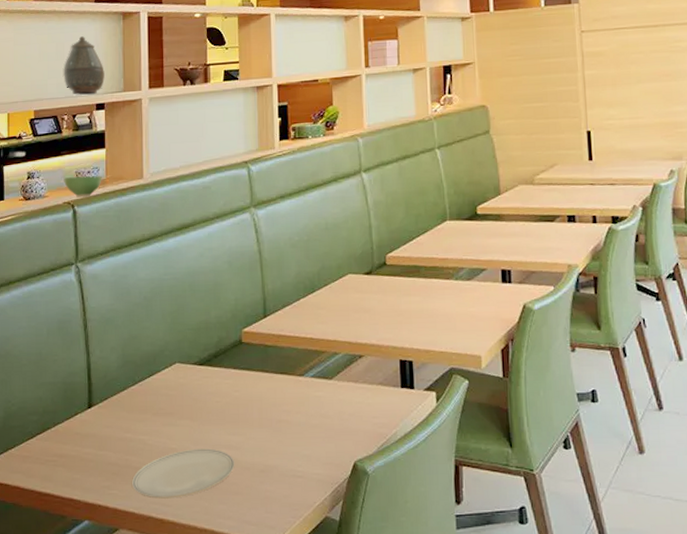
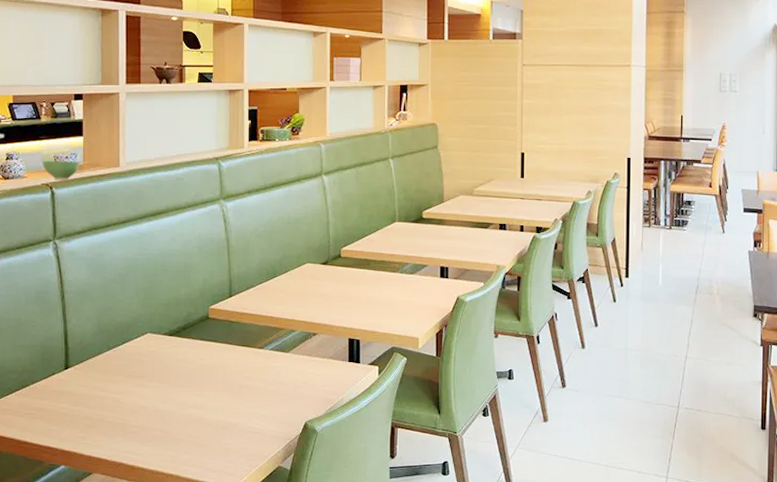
decorative jar: present [65,36,105,96] -> none [43,29,83,86]
plate: present [132,448,235,499] -> none [106,407,199,449]

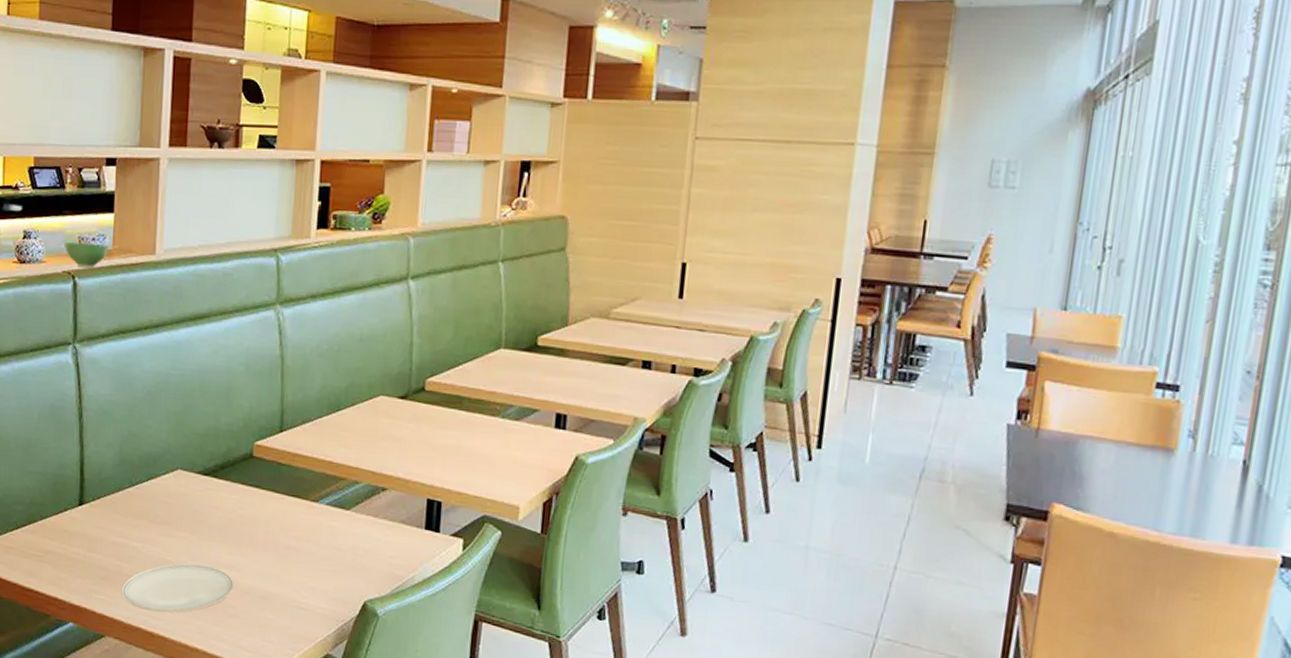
plate: none [106,407,199,449] -> present [122,563,234,613]

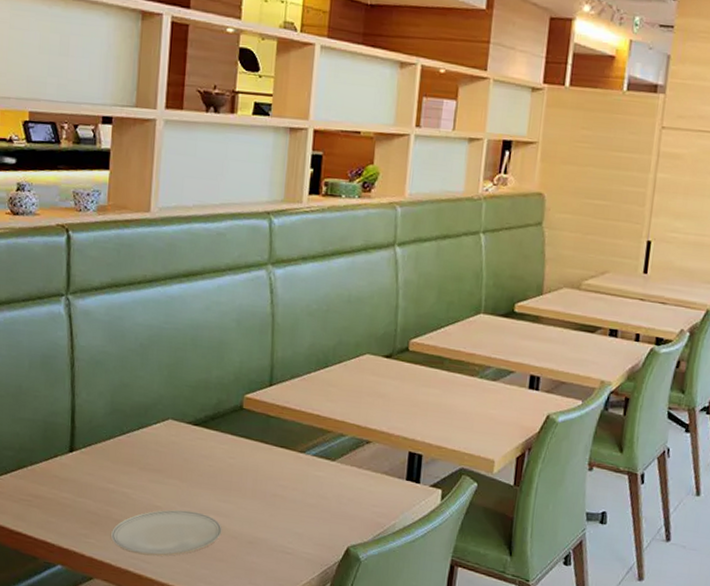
bowl: present [64,242,109,269] -> none [58,196,103,223]

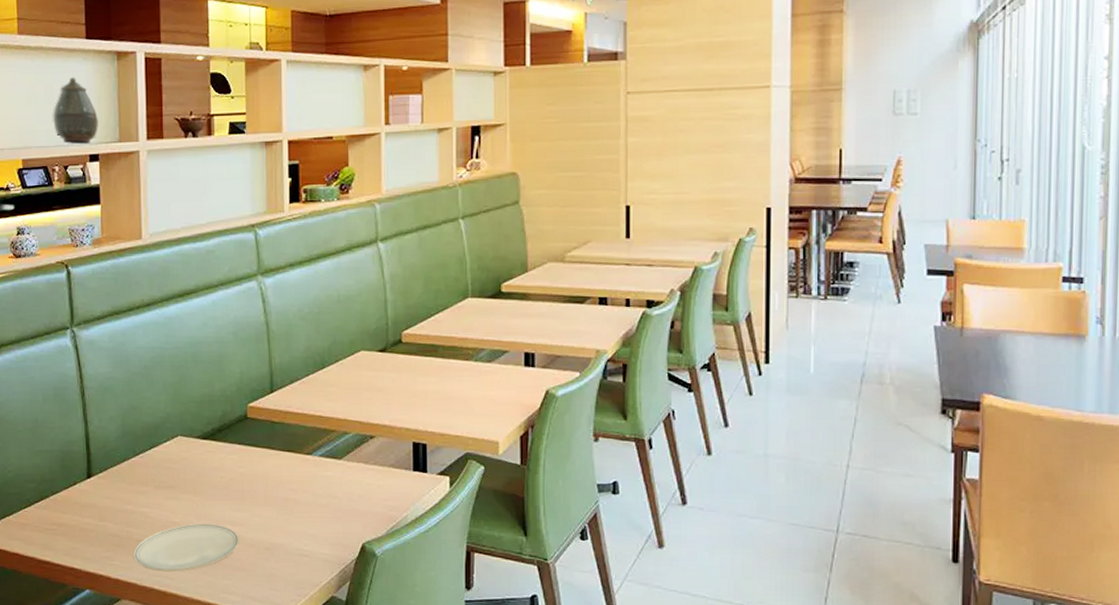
decorative jar: none [67,32,115,105] -> present [54,78,98,145]

